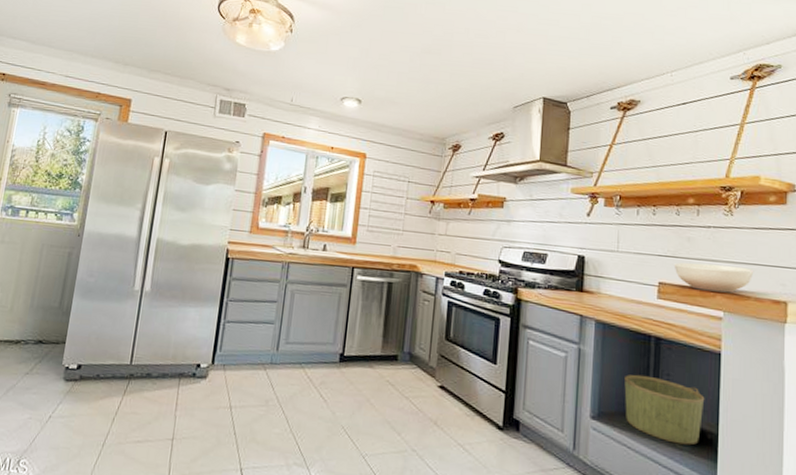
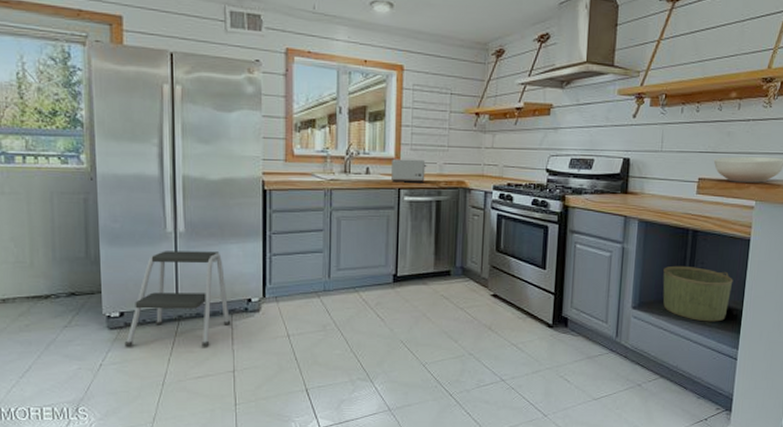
step stool: none [75,308,180,410] -> present [124,251,231,347]
toaster: none [346,238,382,264] -> present [391,159,427,183]

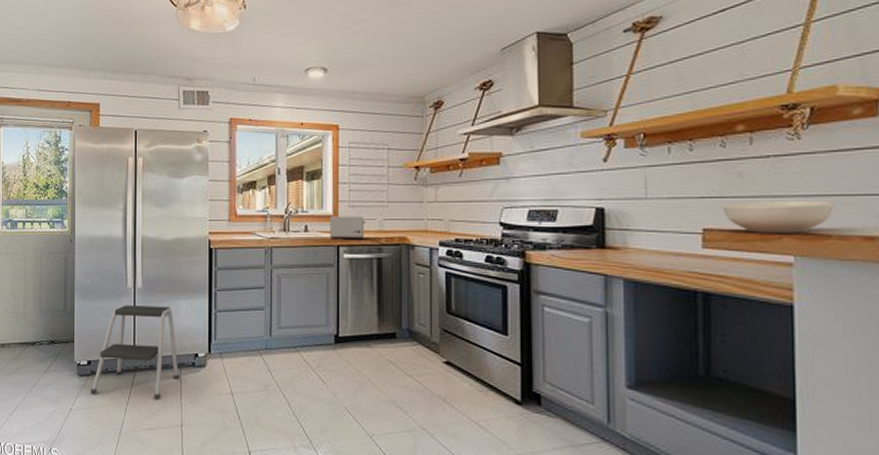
basket: present [663,265,733,322] -> none [666,336,775,414]

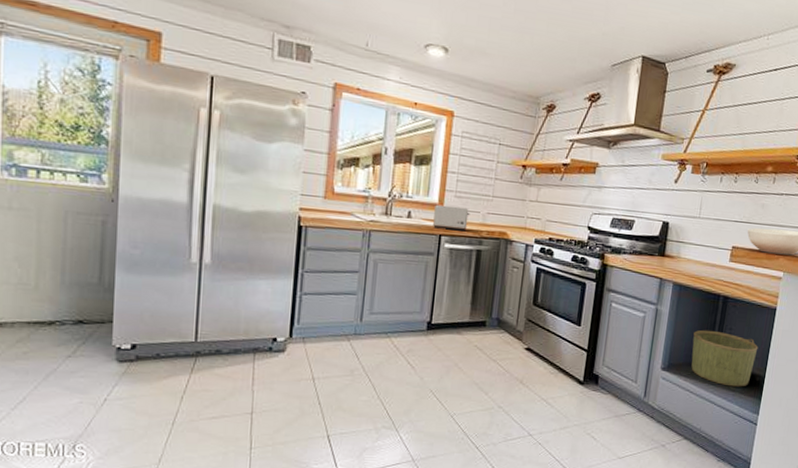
step stool: present [90,305,180,399] -> none [134,282,253,386]
basket: none [666,336,775,414] -> present [691,329,759,387]

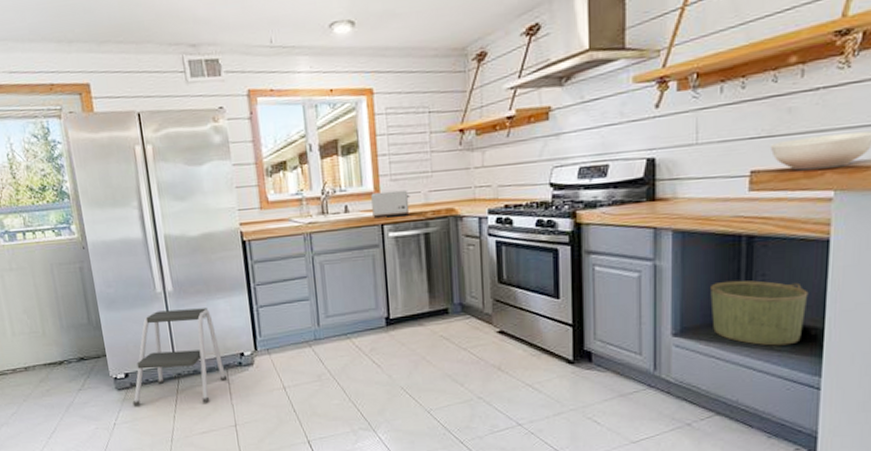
step stool: none [134,282,253,386] -> present [132,308,228,406]

